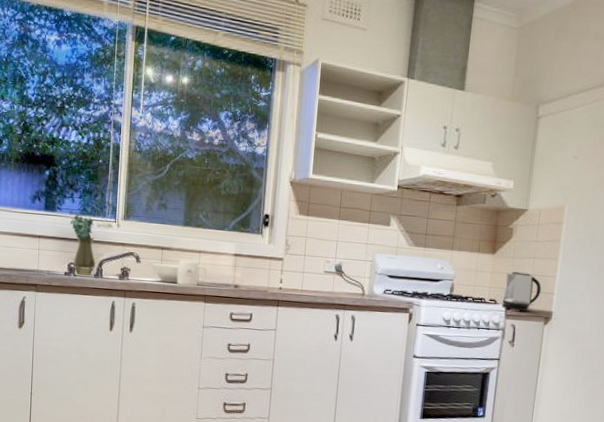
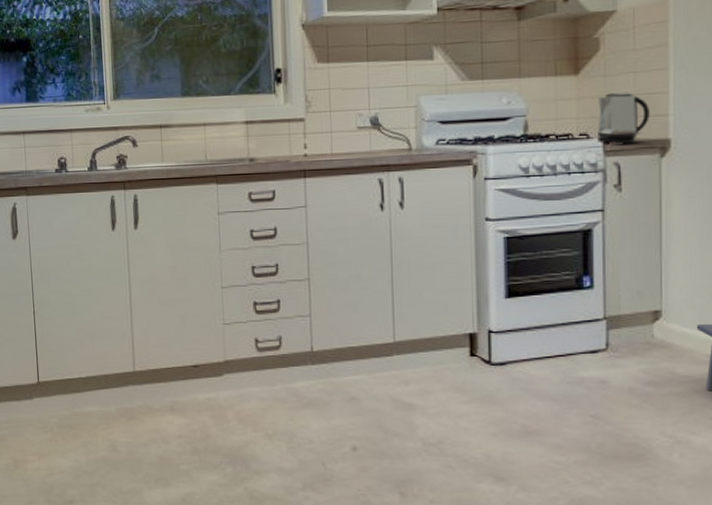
vase: present [70,212,96,276] -> none [55,99,88,170]
bowl: present [151,263,179,283] -> none [150,143,183,166]
mug: present [176,260,207,287] -> none [180,137,215,167]

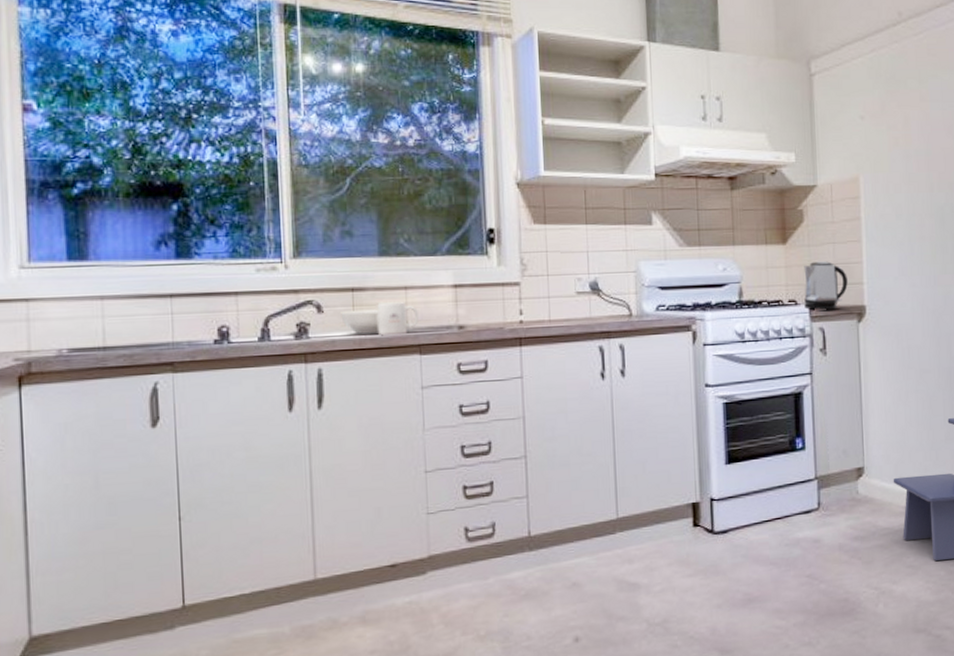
bowl: none [150,143,183,166] -> present [339,309,380,334]
mug: none [180,137,215,167] -> present [376,302,418,336]

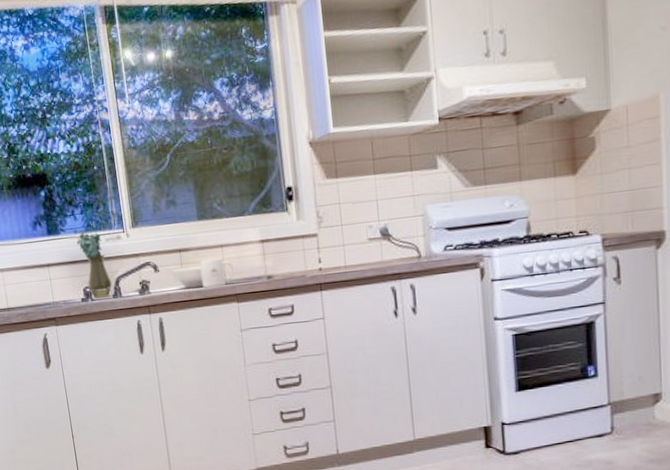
vase: none [216,256,259,341] -> present [77,230,112,298]
kettle: present [803,261,848,311] -> none [595,188,645,240]

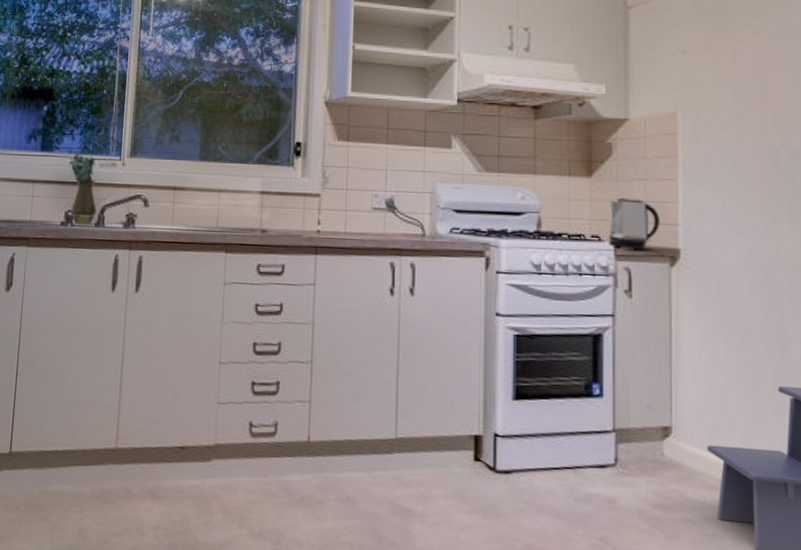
bowl: present [171,266,204,288] -> none [162,206,194,230]
mug: present [200,258,234,288] -> none [191,202,228,233]
kettle: none [595,188,645,240] -> present [607,197,660,251]

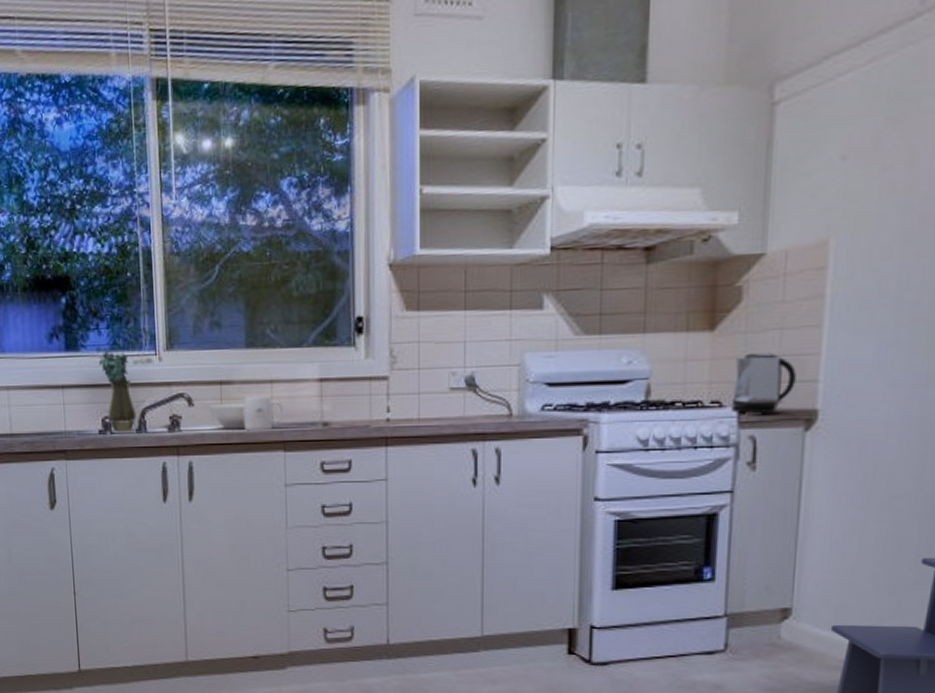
bowl: none [162,206,194,230] -> present [208,403,246,429]
mug: none [191,202,228,233] -> present [242,396,283,431]

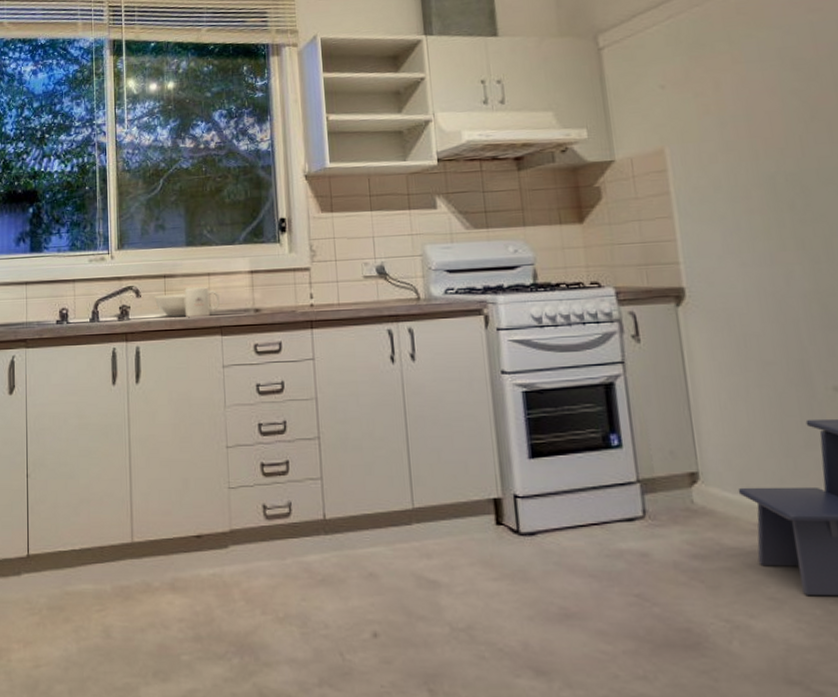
vase: present [99,348,137,431] -> none [59,249,90,321]
kettle: present [730,352,796,416] -> none [606,240,661,294]

